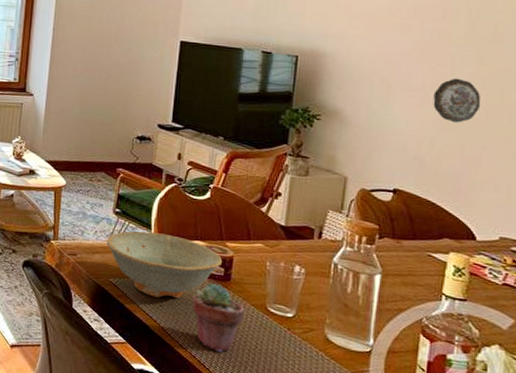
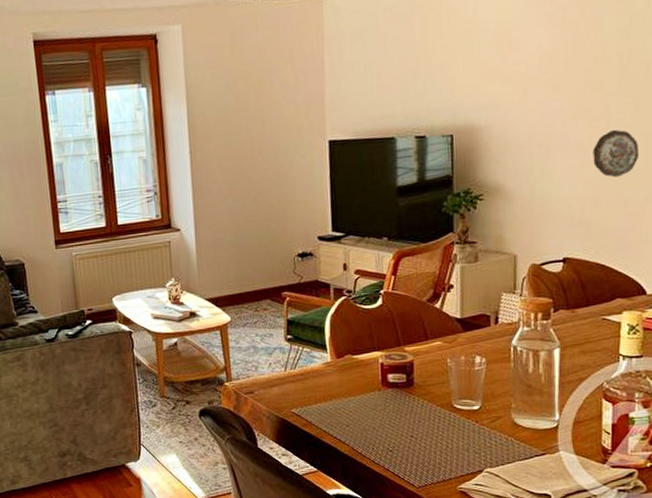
dish: present [106,231,222,298] -> none [282,351,403,419]
potted succulent: present [192,283,245,353] -> none [379,391,432,460]

